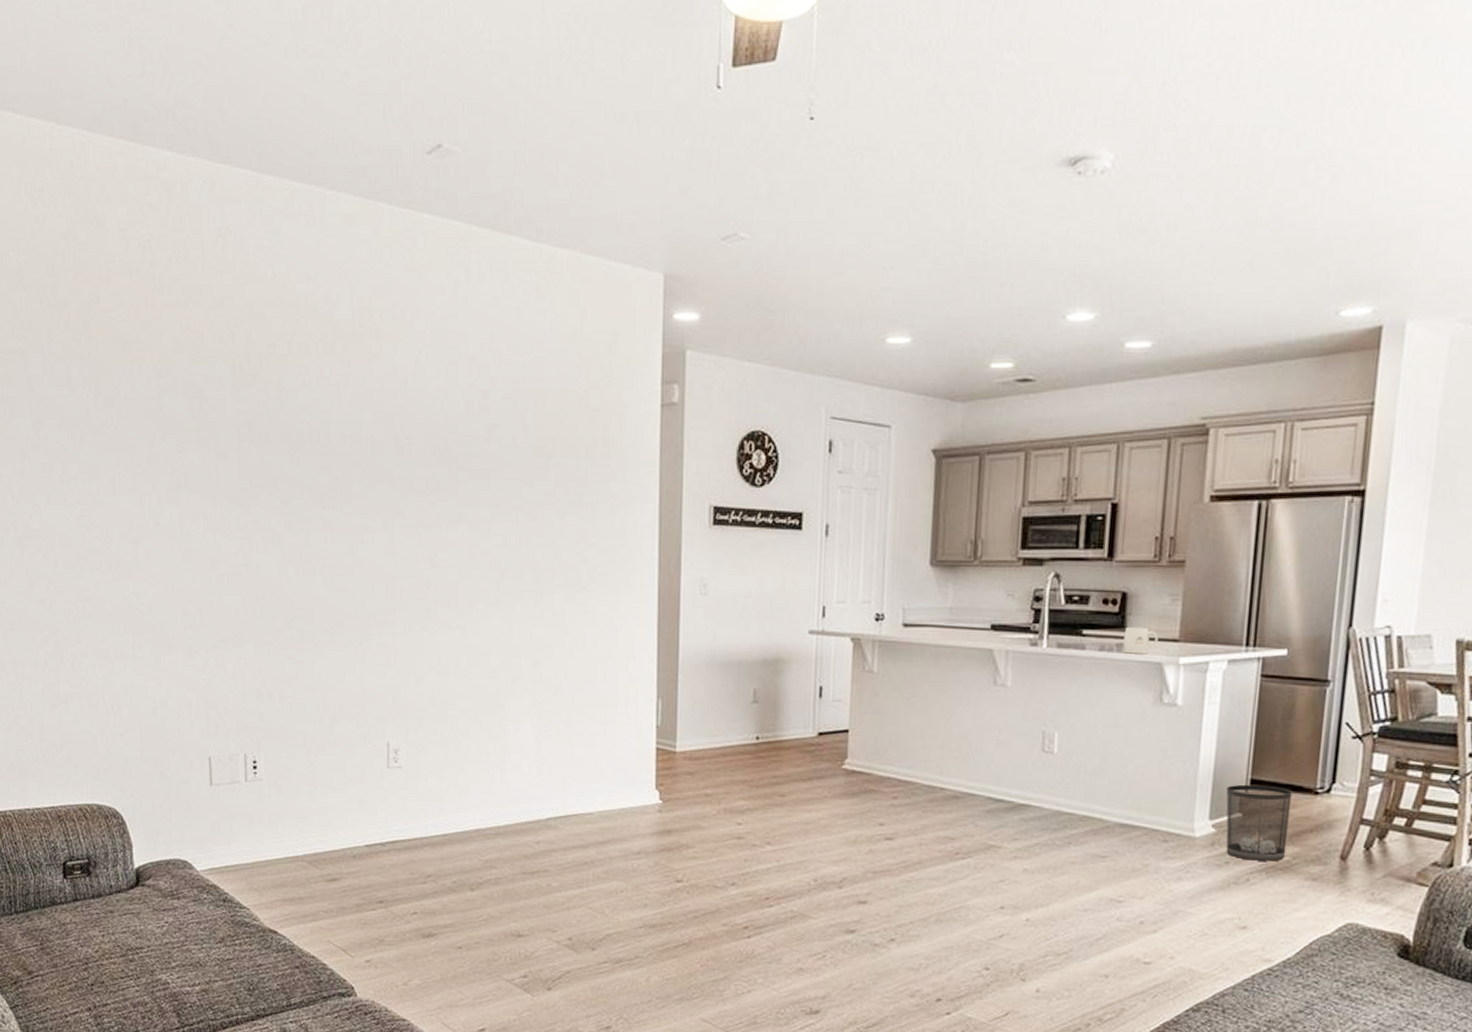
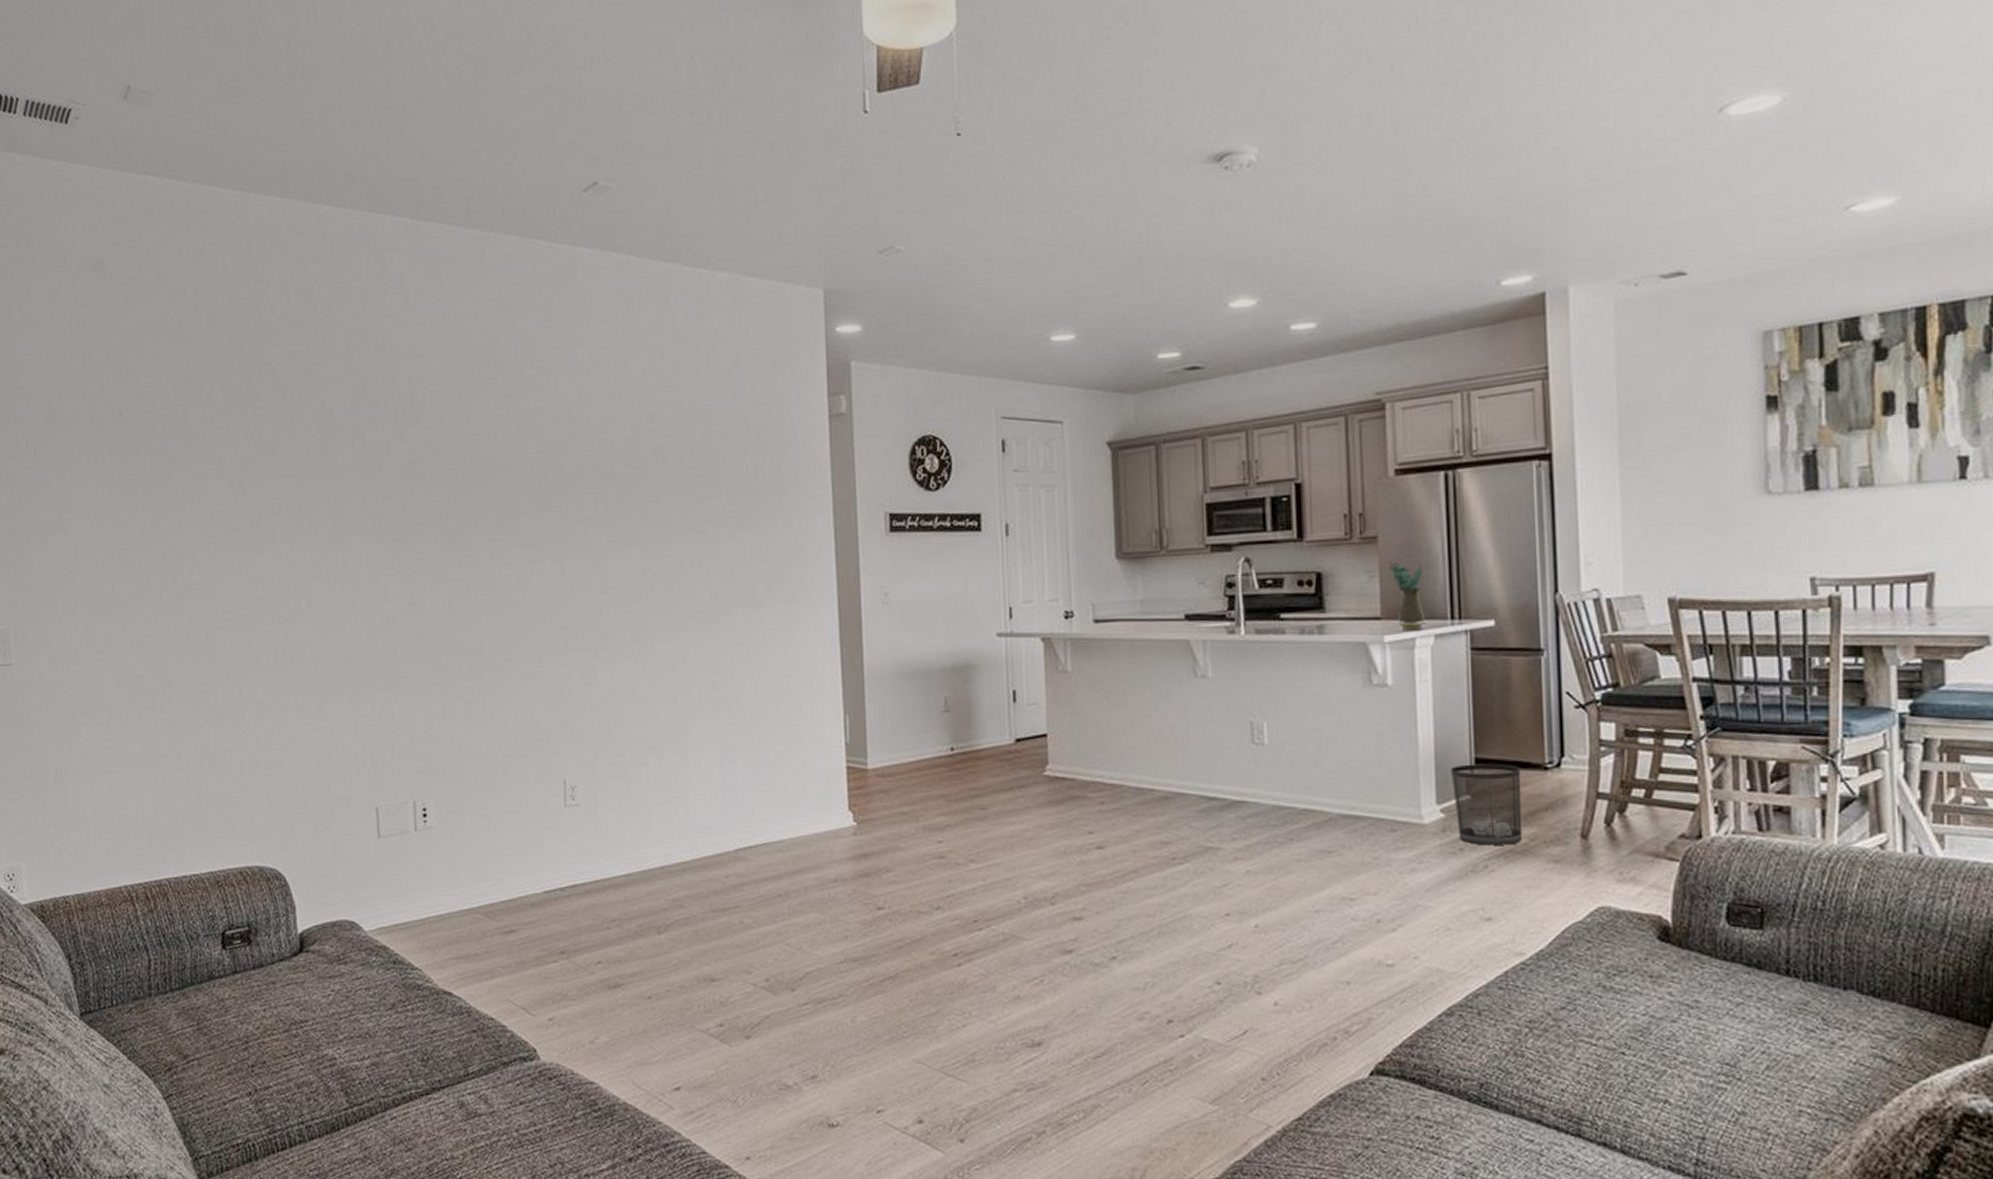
mug: present [1123,626,1159,654] -> none [1323,606,1360,635]
vase: none [1193,585,1225,655] -> present [1389,561,1424,631]

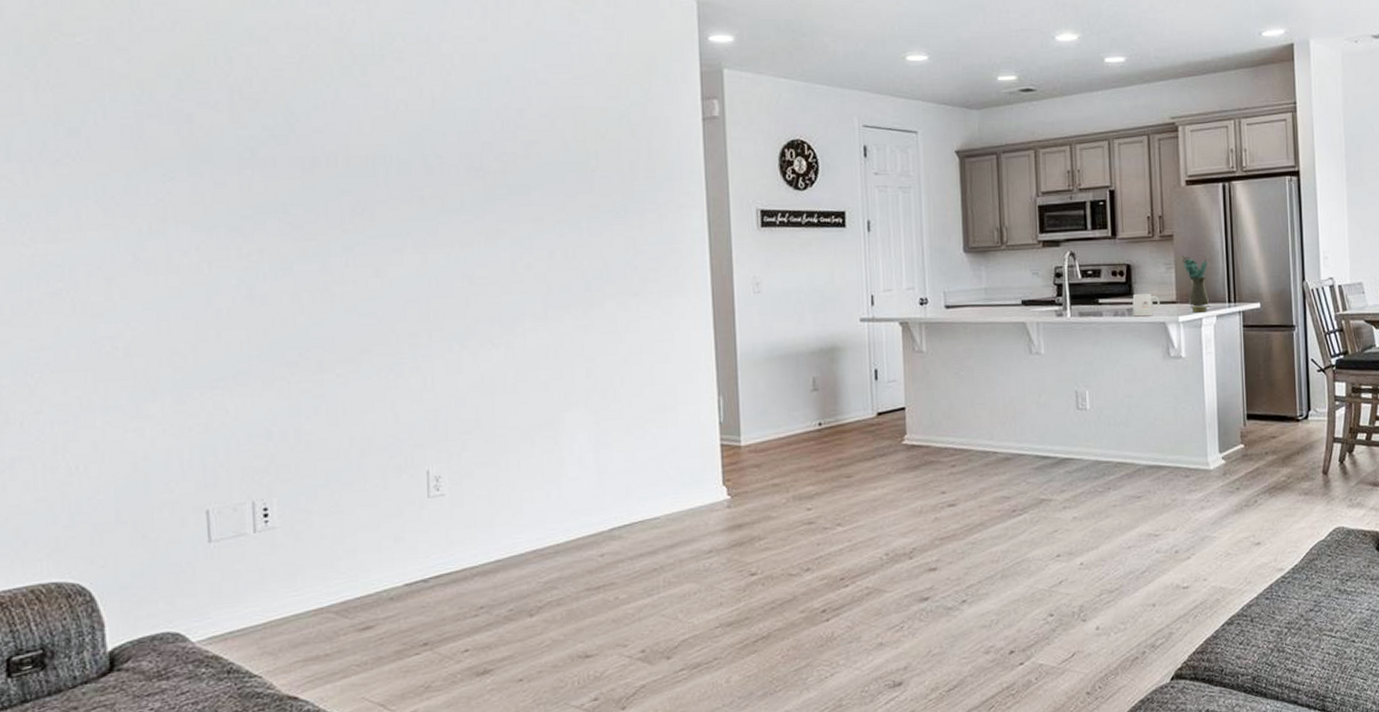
mug: none [1323,606,1360,635] -> present [1132,293,1160,317]
waste bin: present [1450,763,1523,845] -> none [1229,418,1282,485]

